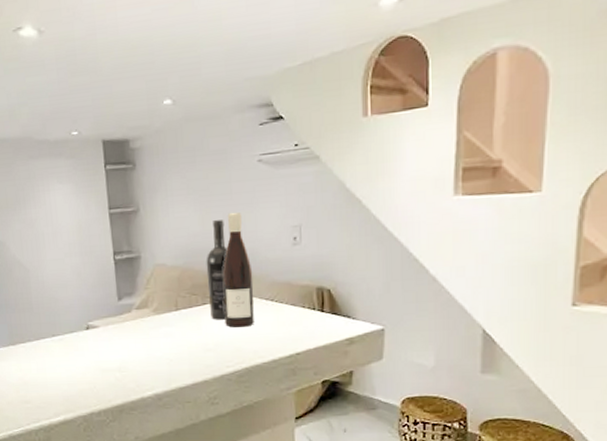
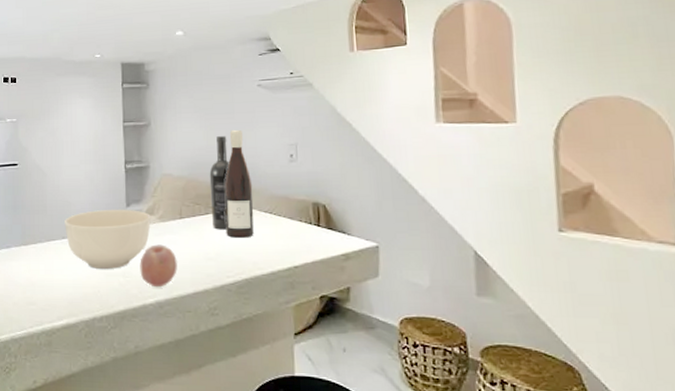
bowl: none [53,303,145,365] -> present [65,209,151,269]
fruit: none [135,337,175,381] -> present [140,244,177,288]

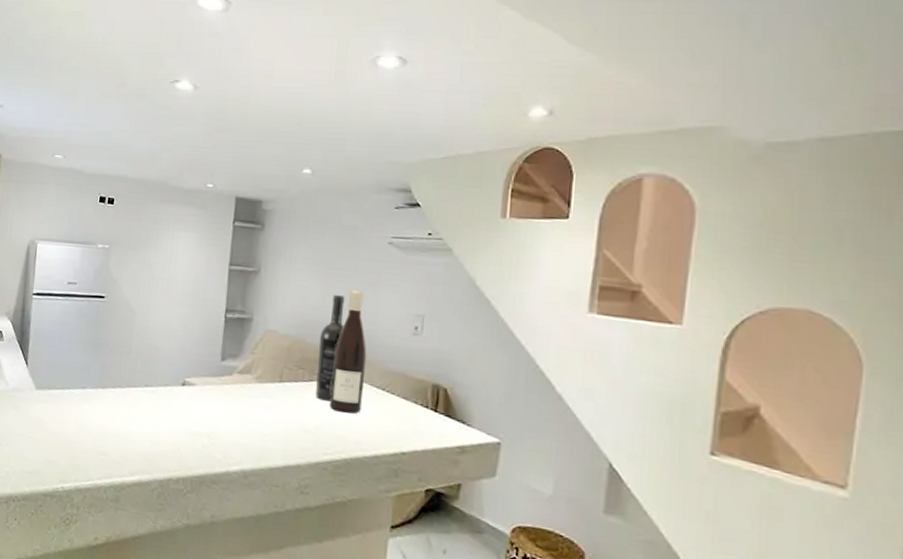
bowl: present [65,209,151,269] -> none [149,359,247,428]
fruit: present [140,244,177,288] -> none [227,407,271,455]

